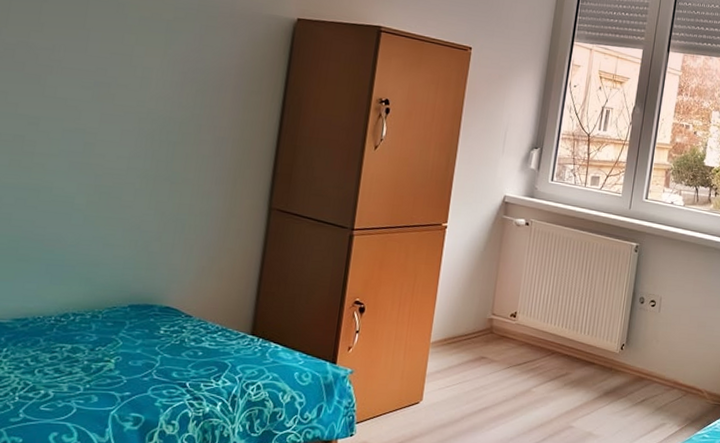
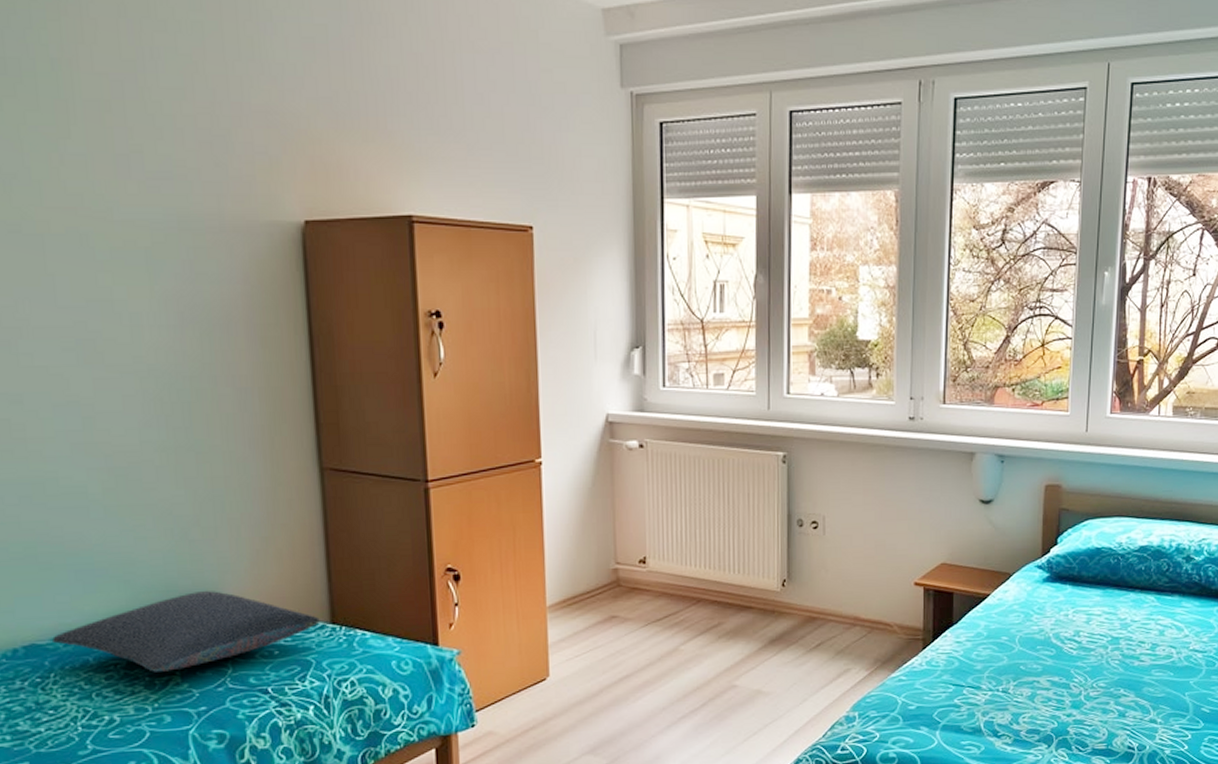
pillow: none [13,294,243,359] -> present [52,591,320,672]

